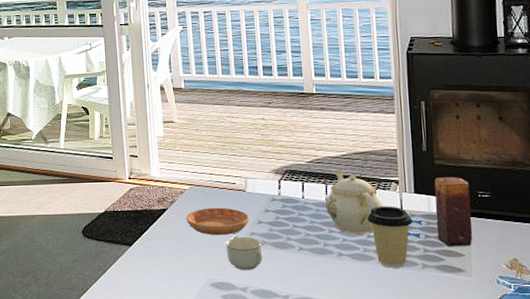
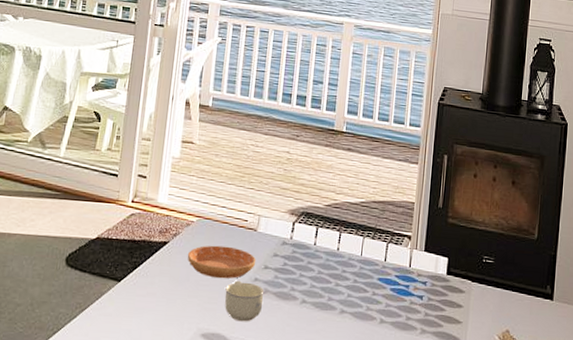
teapot: present [325,173,384,234] -> none [336,221,393,290]
coffee cup: present [367,206,412,268] -> none [375,261,418,332]
candle: present [434,177,473,247] -> none [439,237,477,314]

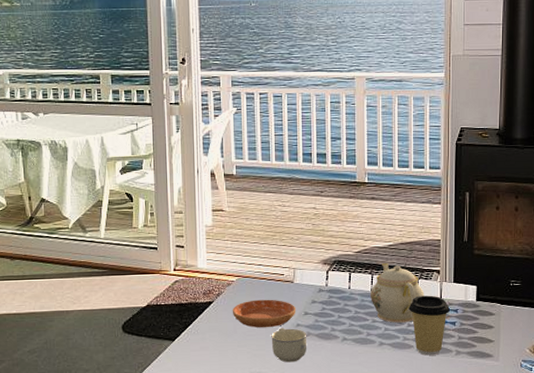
teapot: none [336,221,393,290] -> present [371,263,425,323]
coffee cup: none [375,261,418,332] -> present [409,295,450,356]

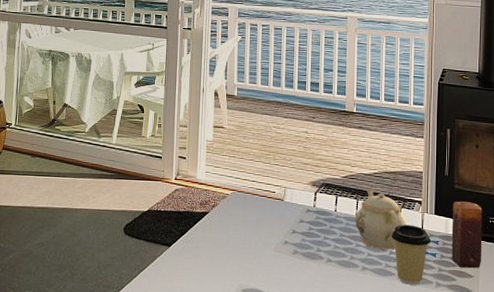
saucer: present [232,299,296,328] -> none [225,214,285,243]
cup: present [271,327,307,363] -> none [260,243,294,279]
candle: none [471,266,503,334] -> present [451,201,483,269]

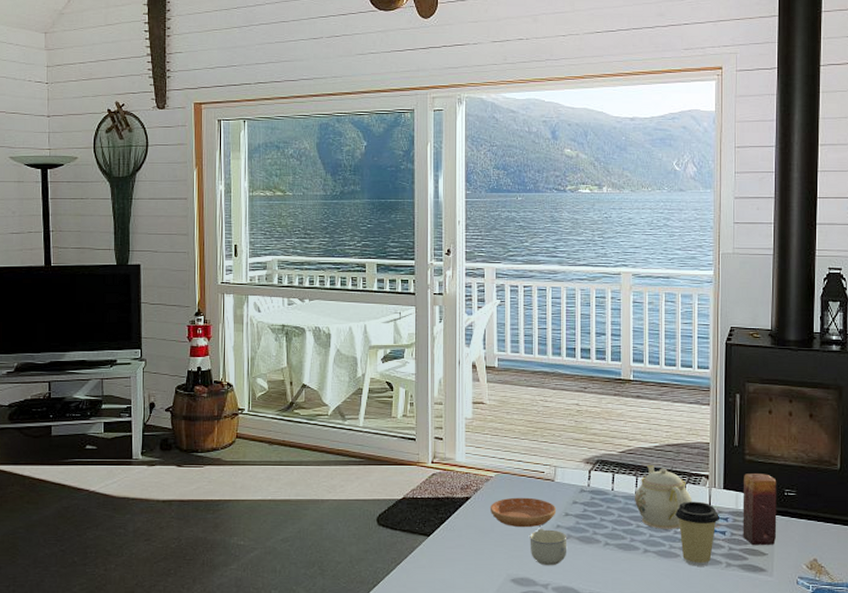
saucer: none [225,214,285,243] -> present [490,497,557,528]
cup: none [260,243,294,279] -> present [530,528,567,566]

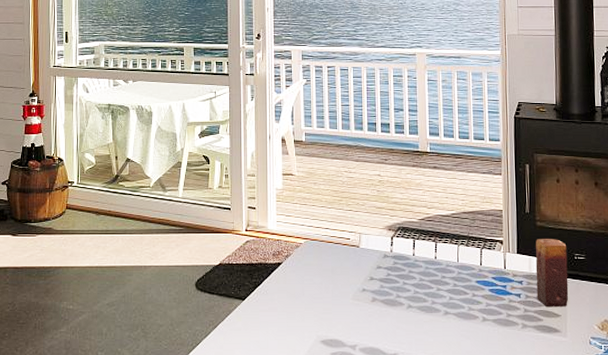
saucer: present [490,497,557,528] -> none [300,263,362,292]
cup: present [530,528,567,566] -> none [337,292,373,328]
teapot: present [635,465,692,529] -> none [435,232,488,292]
coffee cup: present [675,501,719,566] -> none [473,265,514,327]

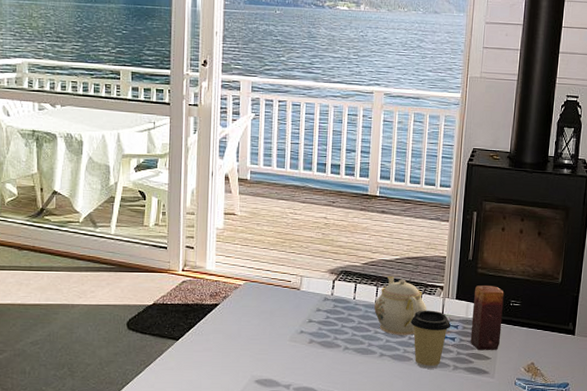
teapot: none [435,232,488,292] -> present [374,276,427,335]
coffee cup: none [473,265,514,327] -> present [410,310,451,369]

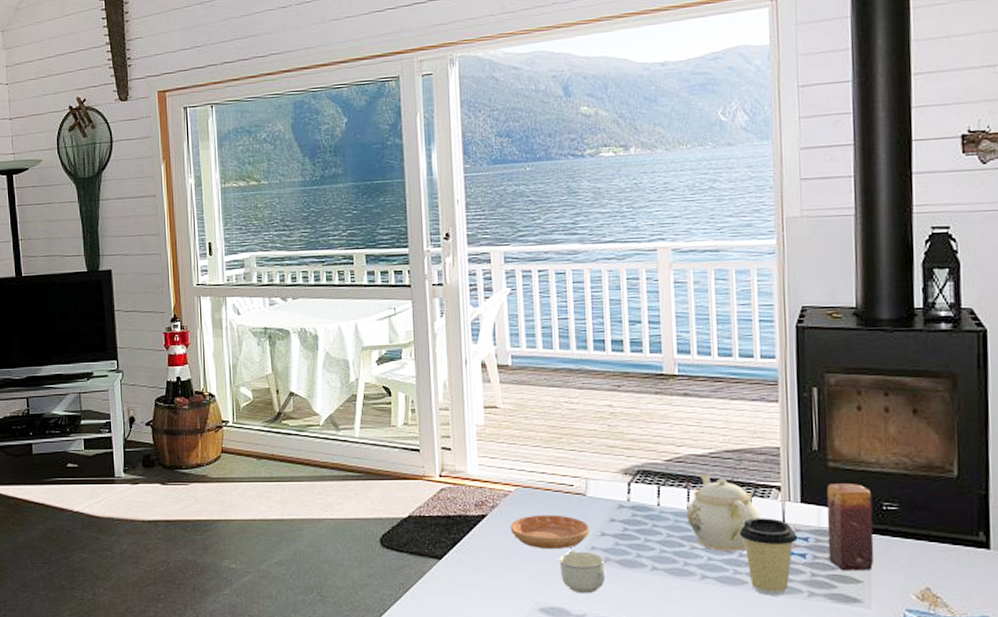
saucer: none [237,304,301,333] -> present [510,515,591,550]
cup: none [274,333,310,368] -> present [559,550,605,594]

